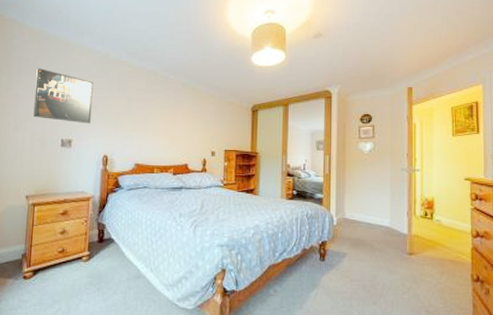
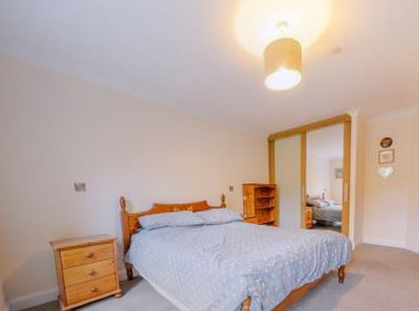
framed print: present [33,67,93,124] -> none [33,106,102,166]

